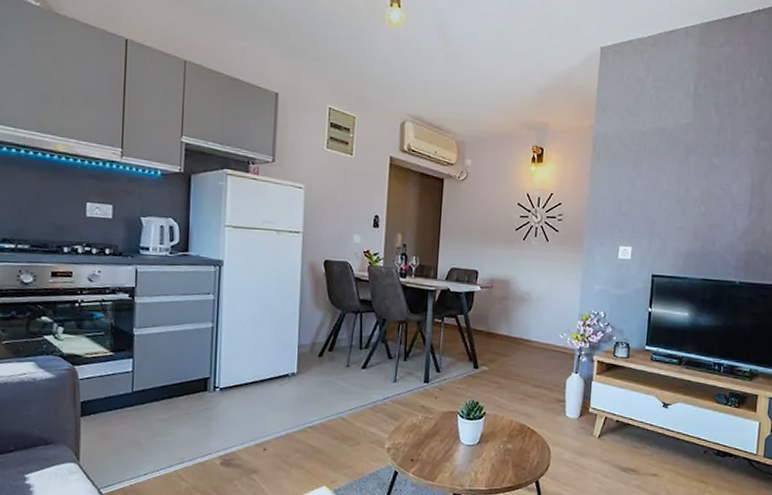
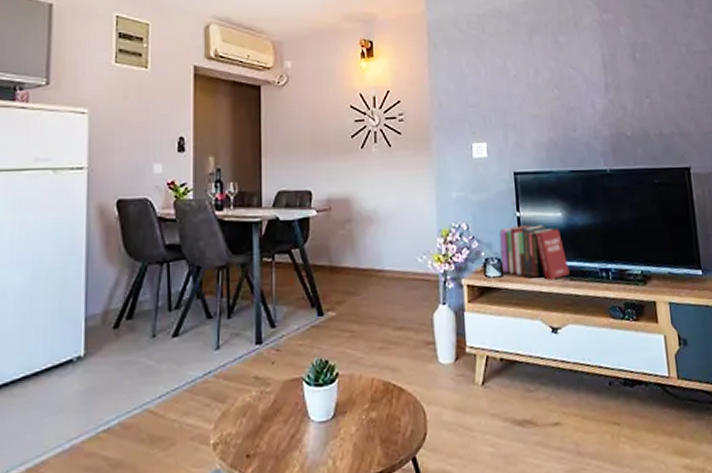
books: none [628,319,687,366] -> present [498,225,570,280]

